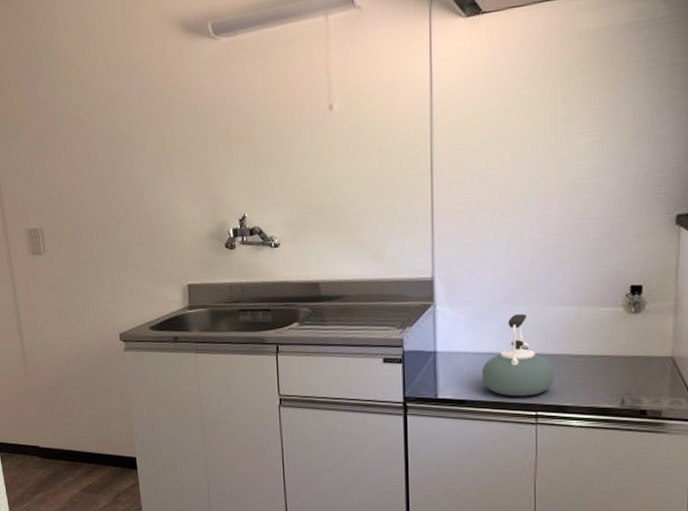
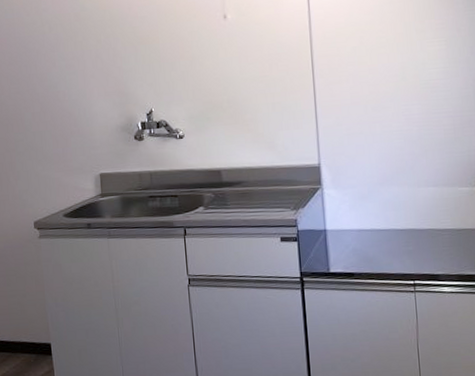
kettle: present [481,313,554,397] -> none [365,194,426,268]

